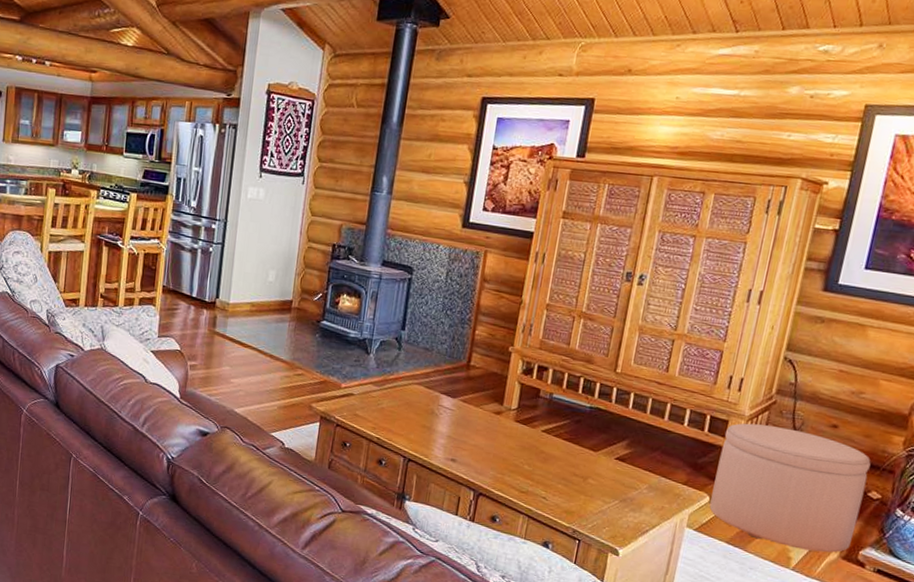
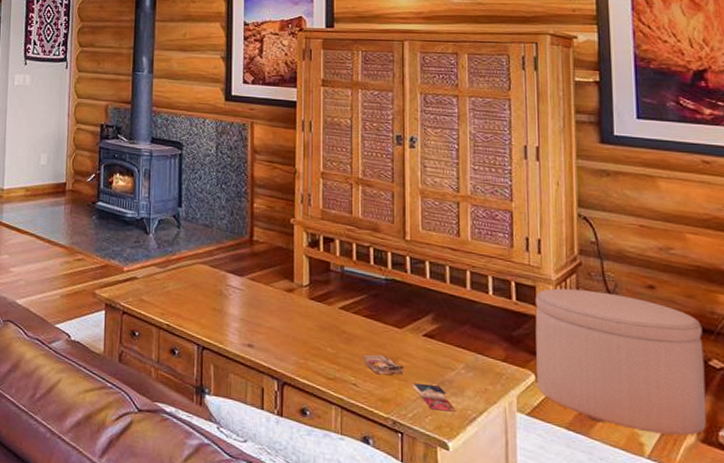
magazine: none [556,473,632,525] -> present [363,354,456,412]

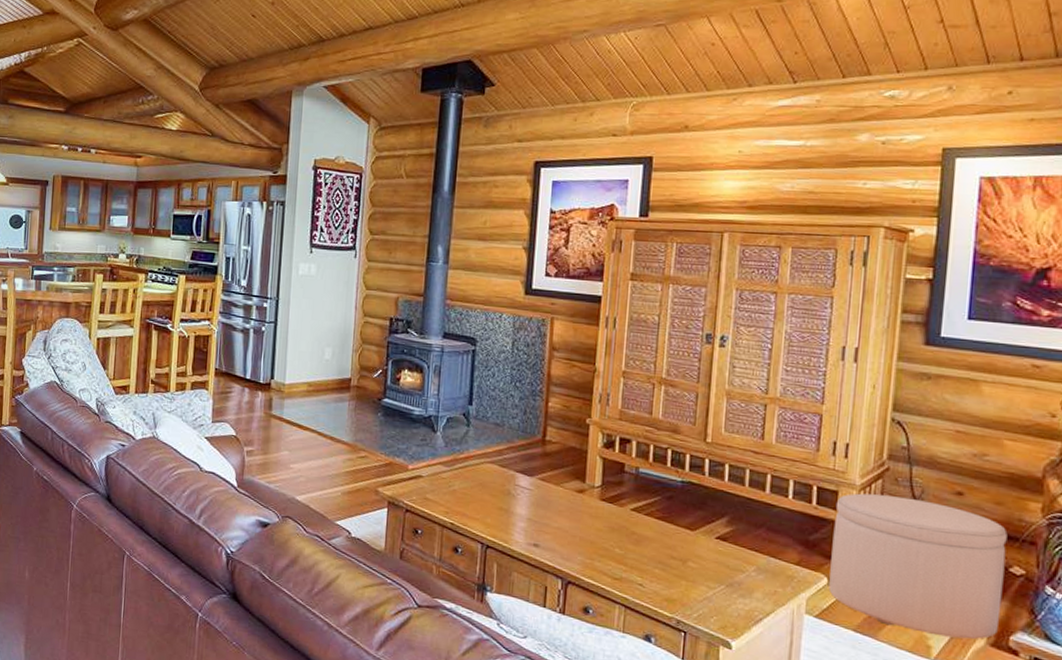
magazine: present [363,354,456,412] -> none [651,556,743,613]

